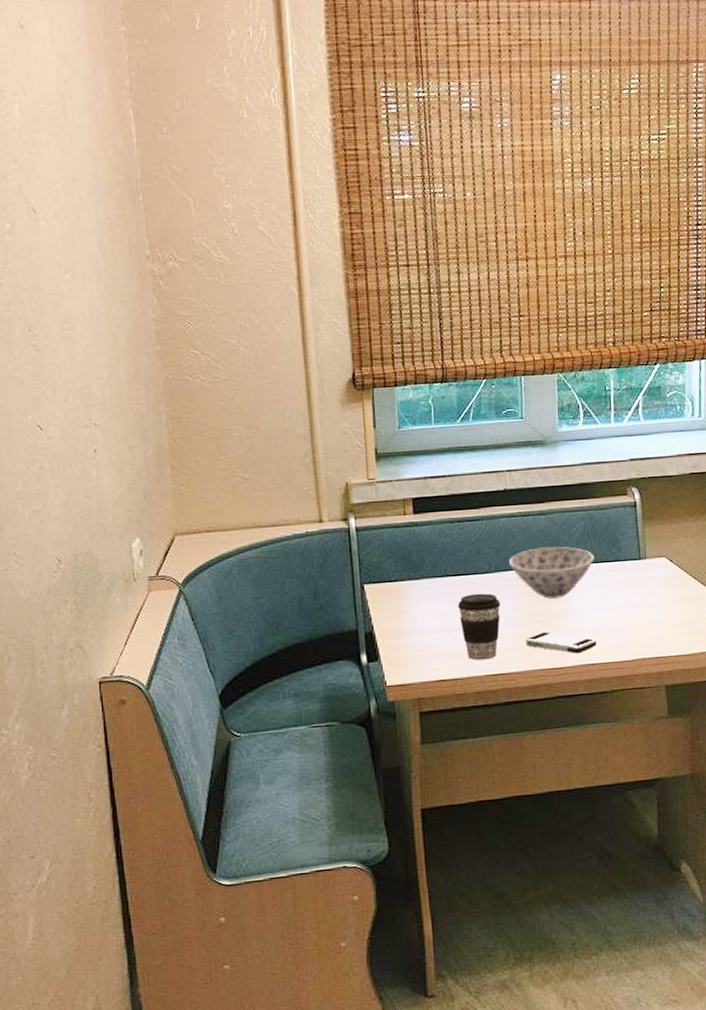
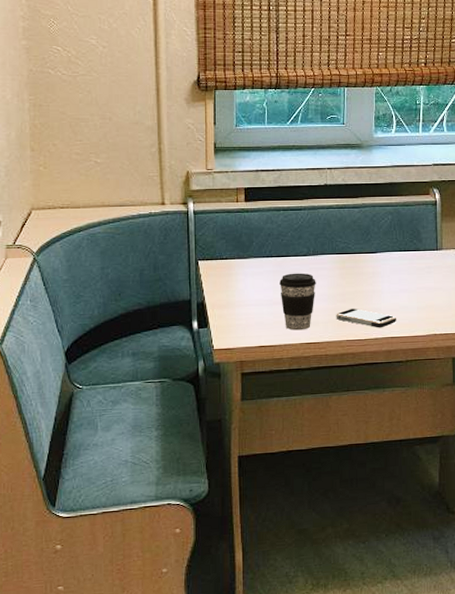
bowl: present [509,546,594,599] -> none [326,236,398,280]

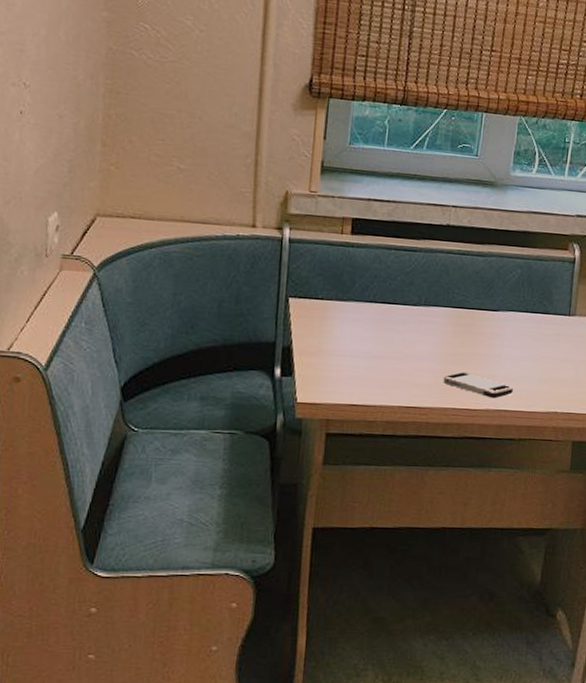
coffee cup: present [279,273,316,331] -> none [381,324,425,392]

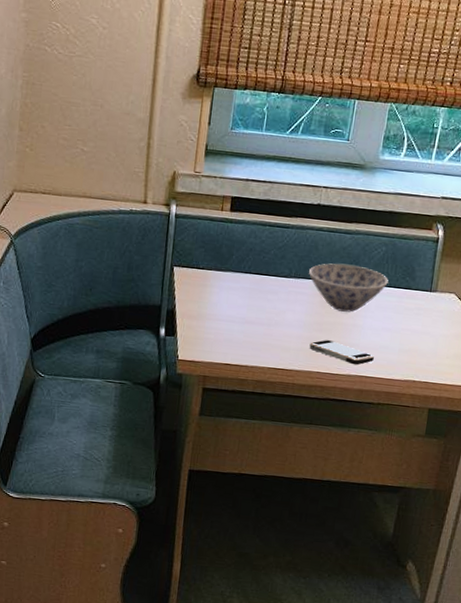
bowl: none [440,288,525,341] -> present [309,263,388,312]

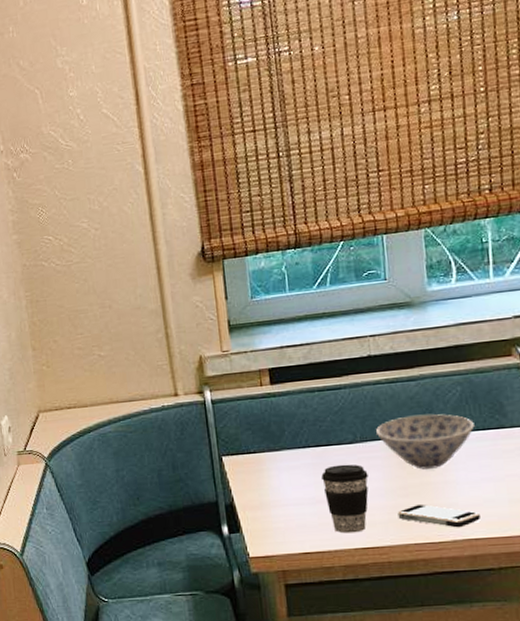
coffee cup: none [254,293,294,355] -> present [321,464,369,534]

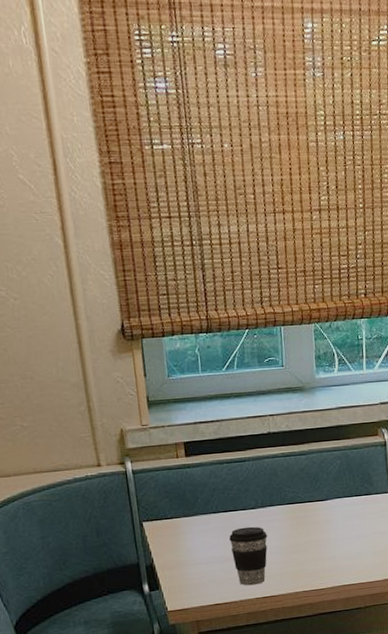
bowl: present [376,414,475,470] -> none [274,483,350,530]
smartphone: present [397,504,480,528] -> none [290,558,352,577]

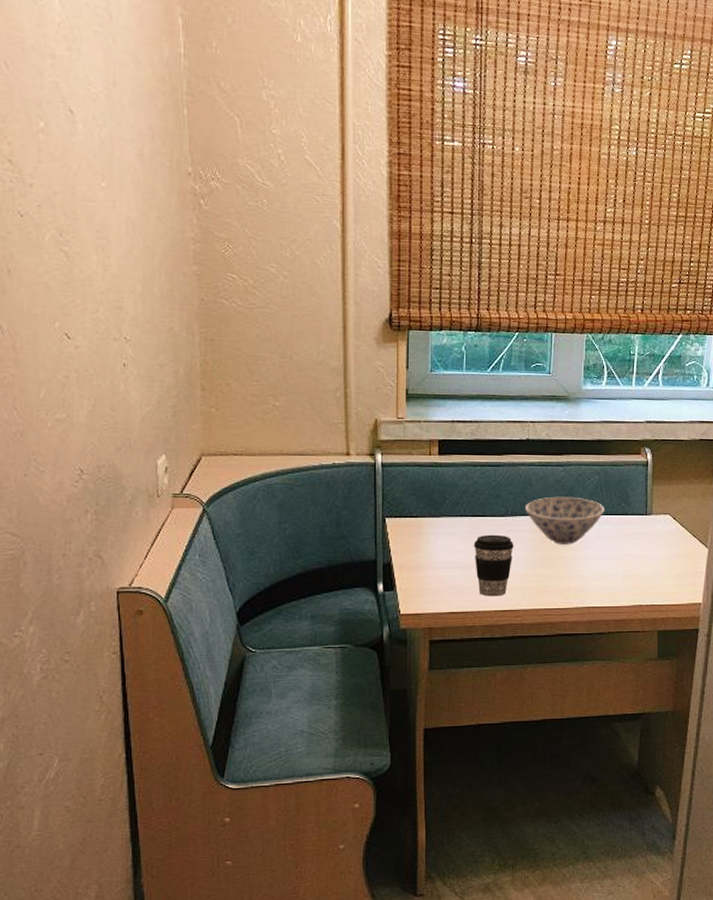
bowl: none [274,483,350,530] -> present [526,496,605,544]

